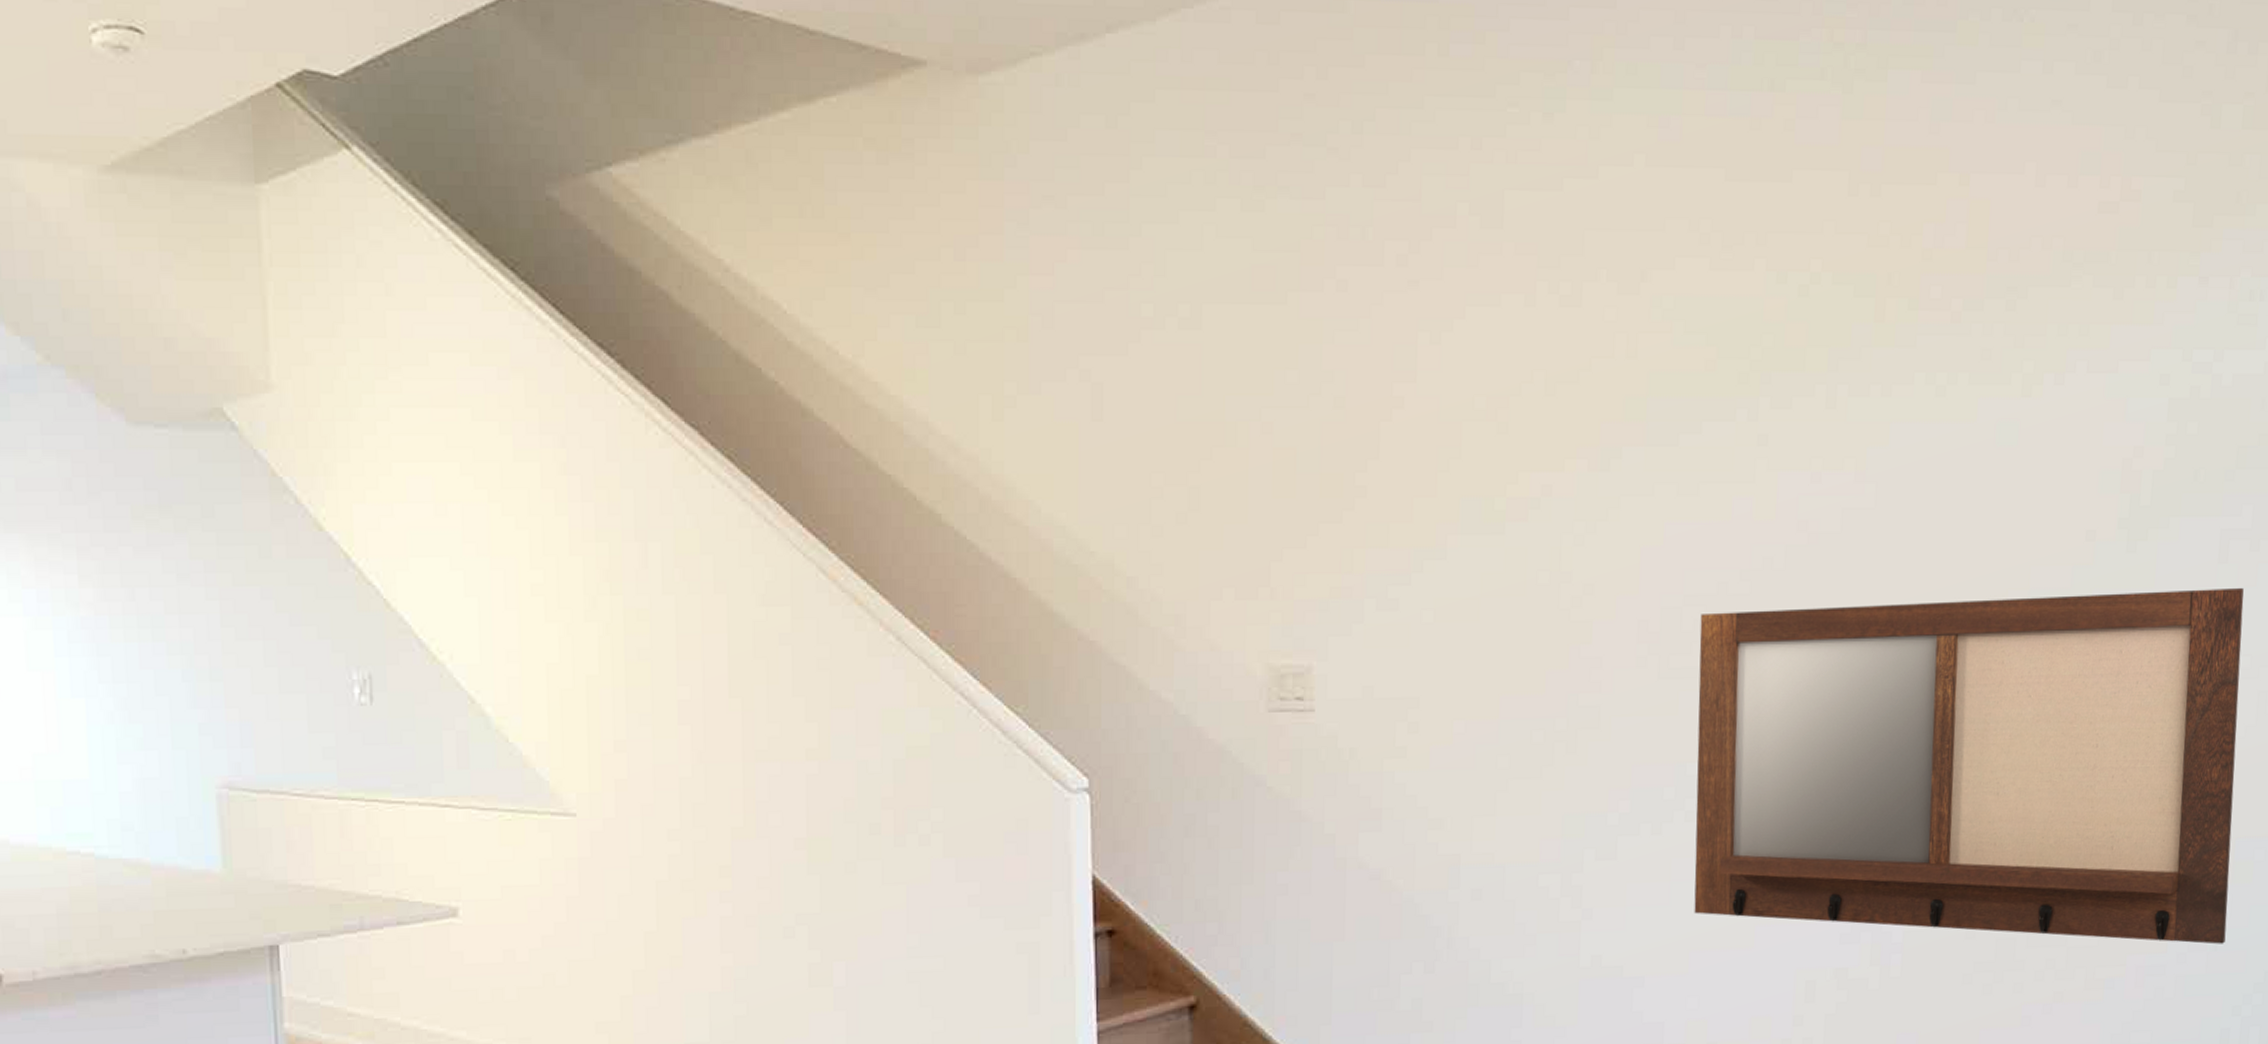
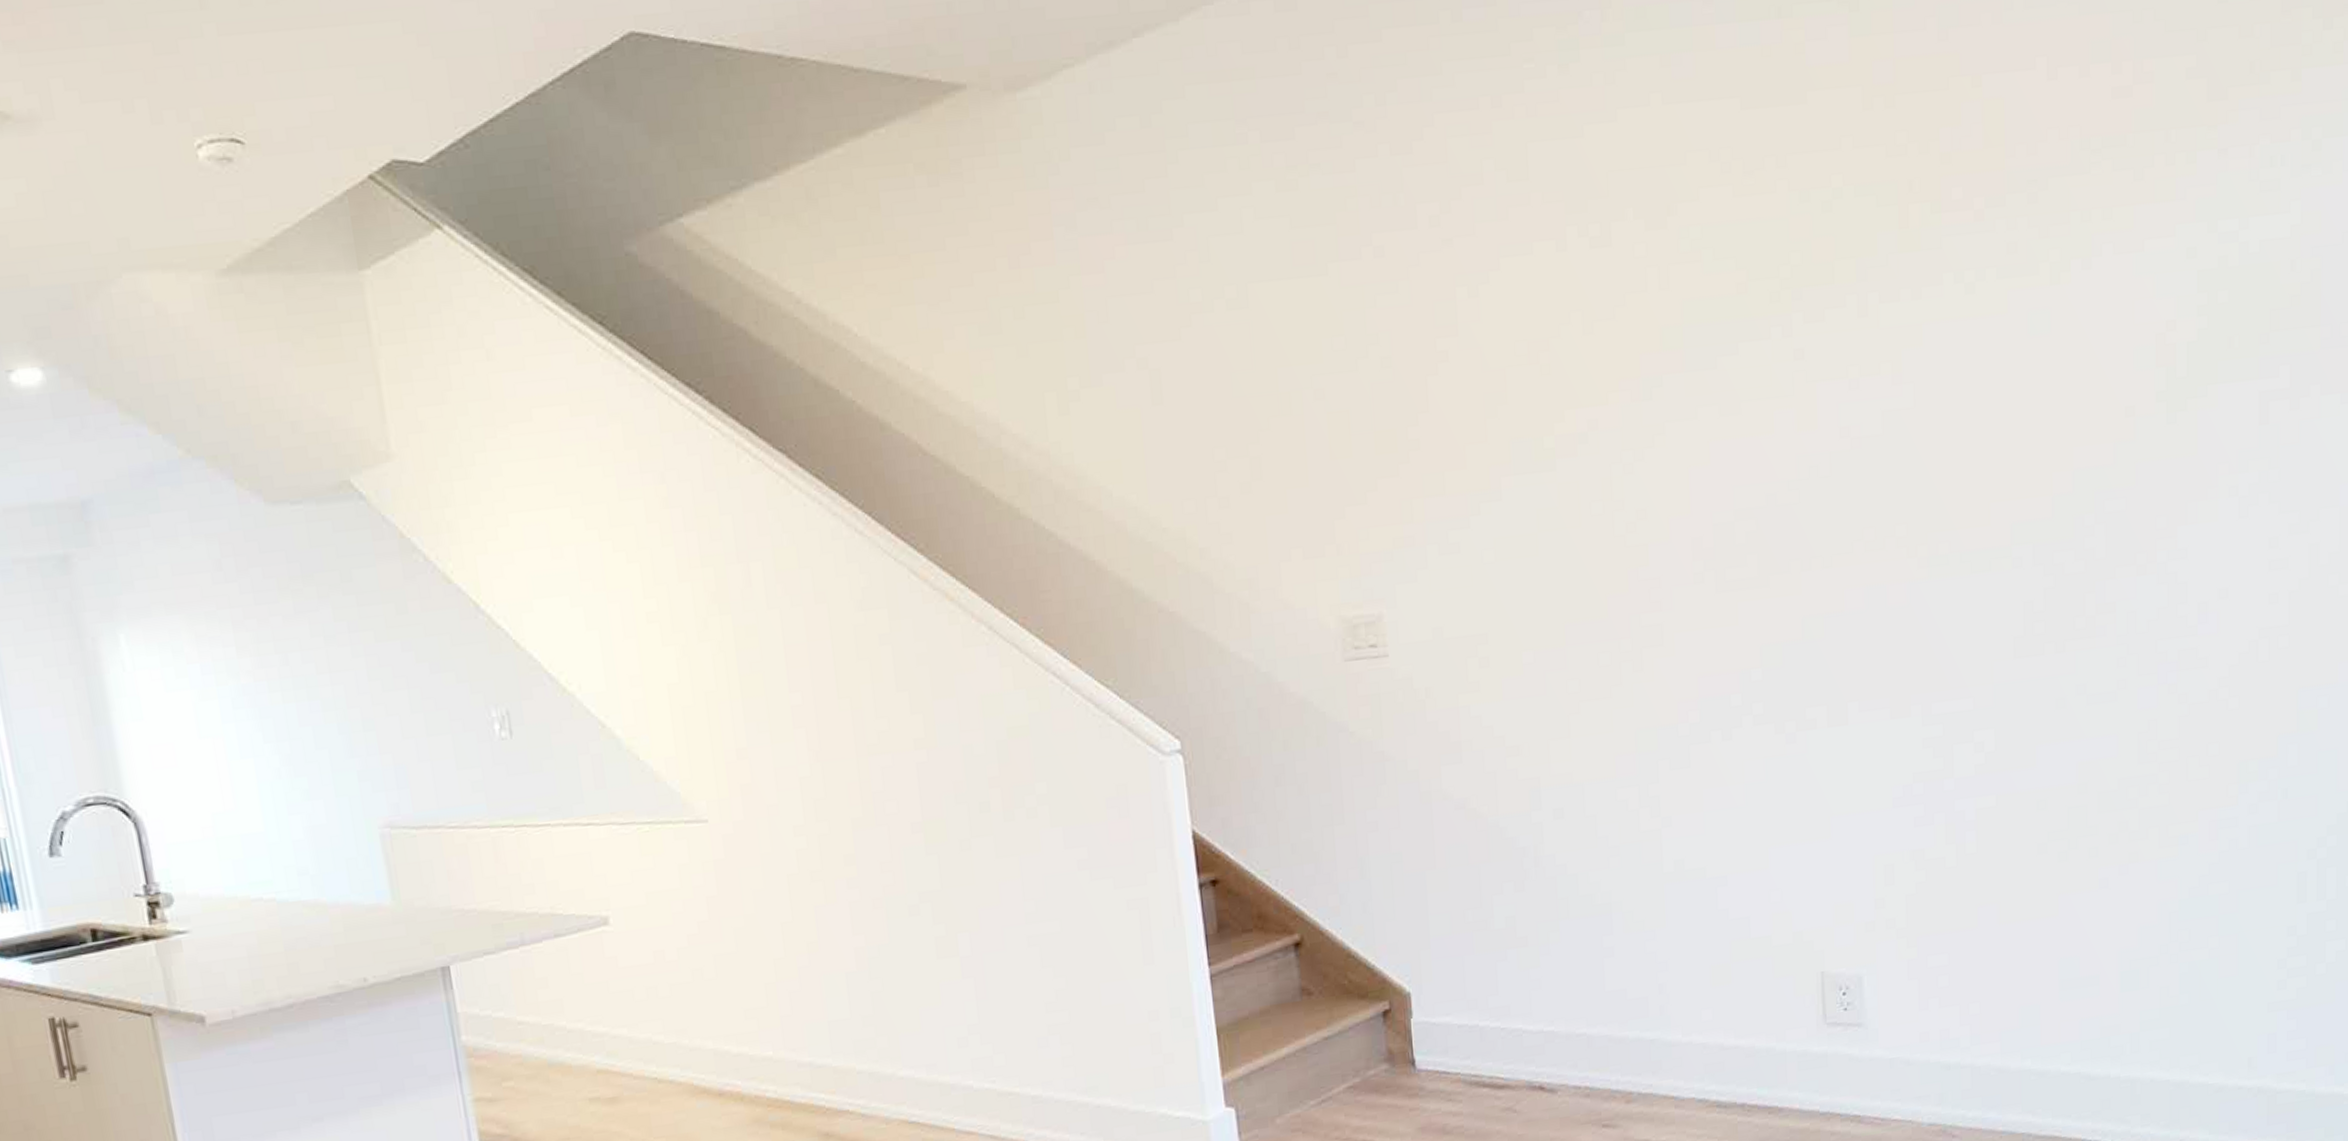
writing board: present [1694,588,2244,944] -> none [1752,447,2295,812]

